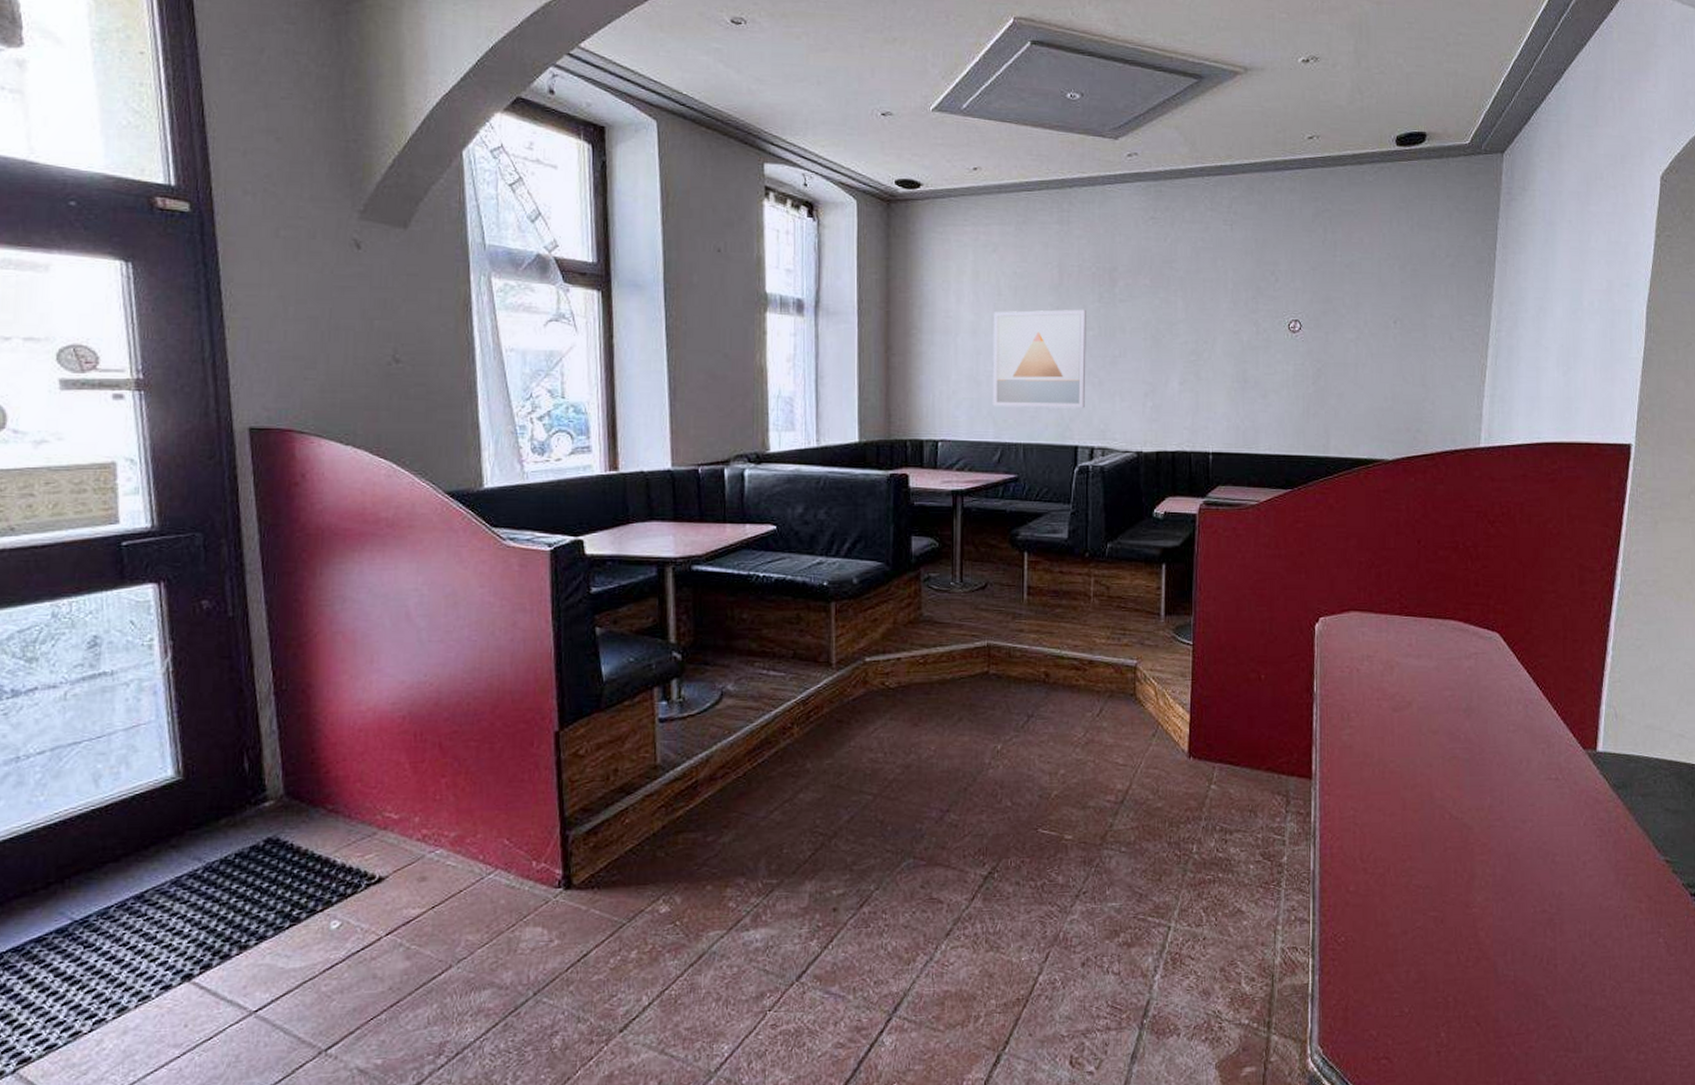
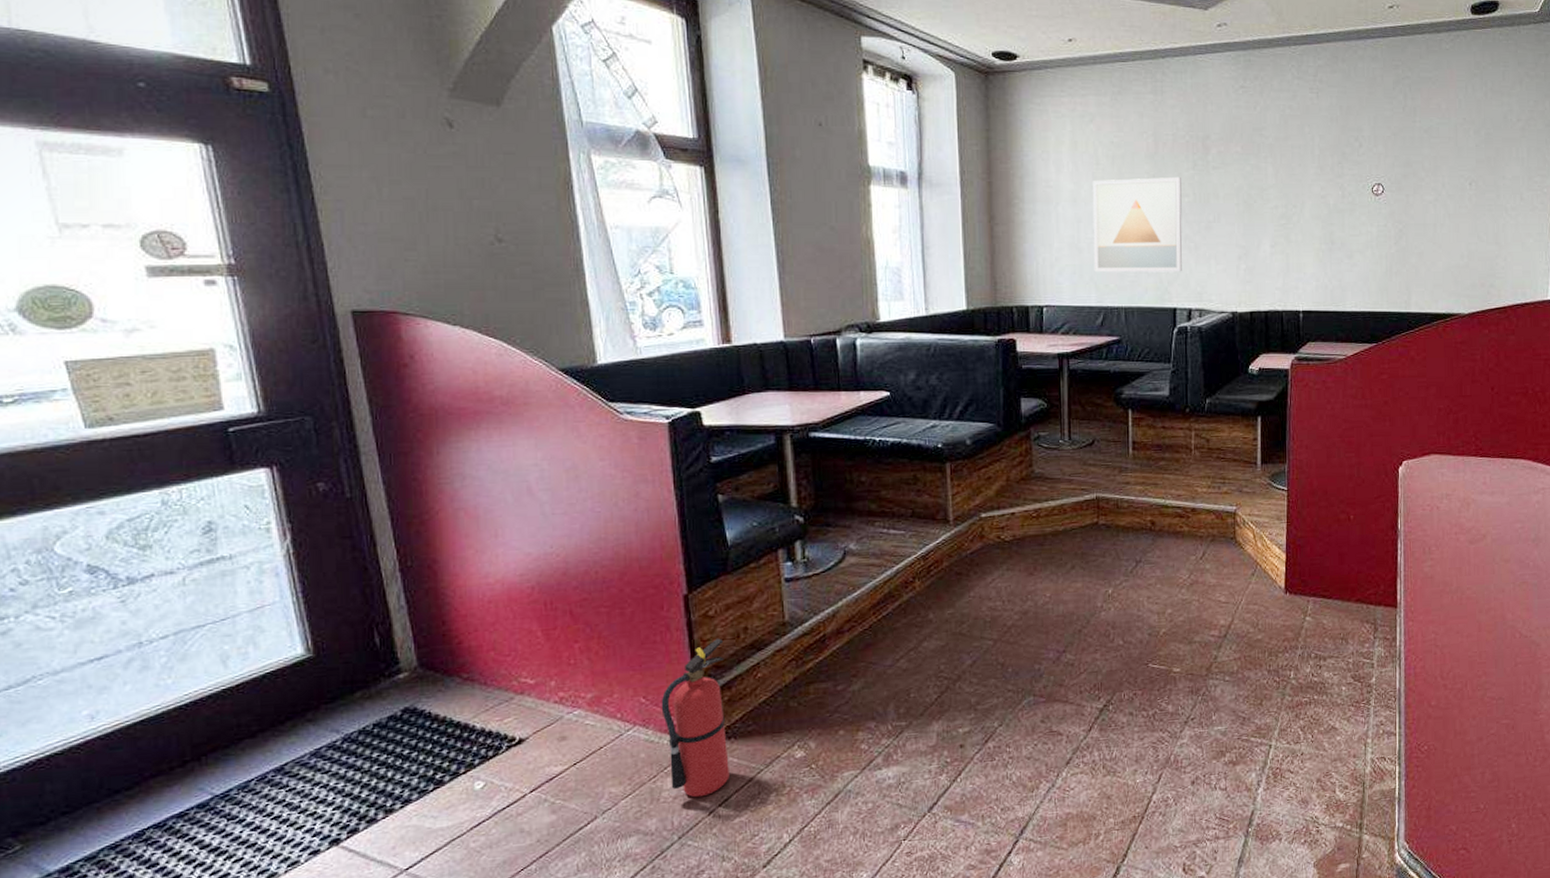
fire extinguisher: none [524,779,593,951] -> present [661,638,729,798]

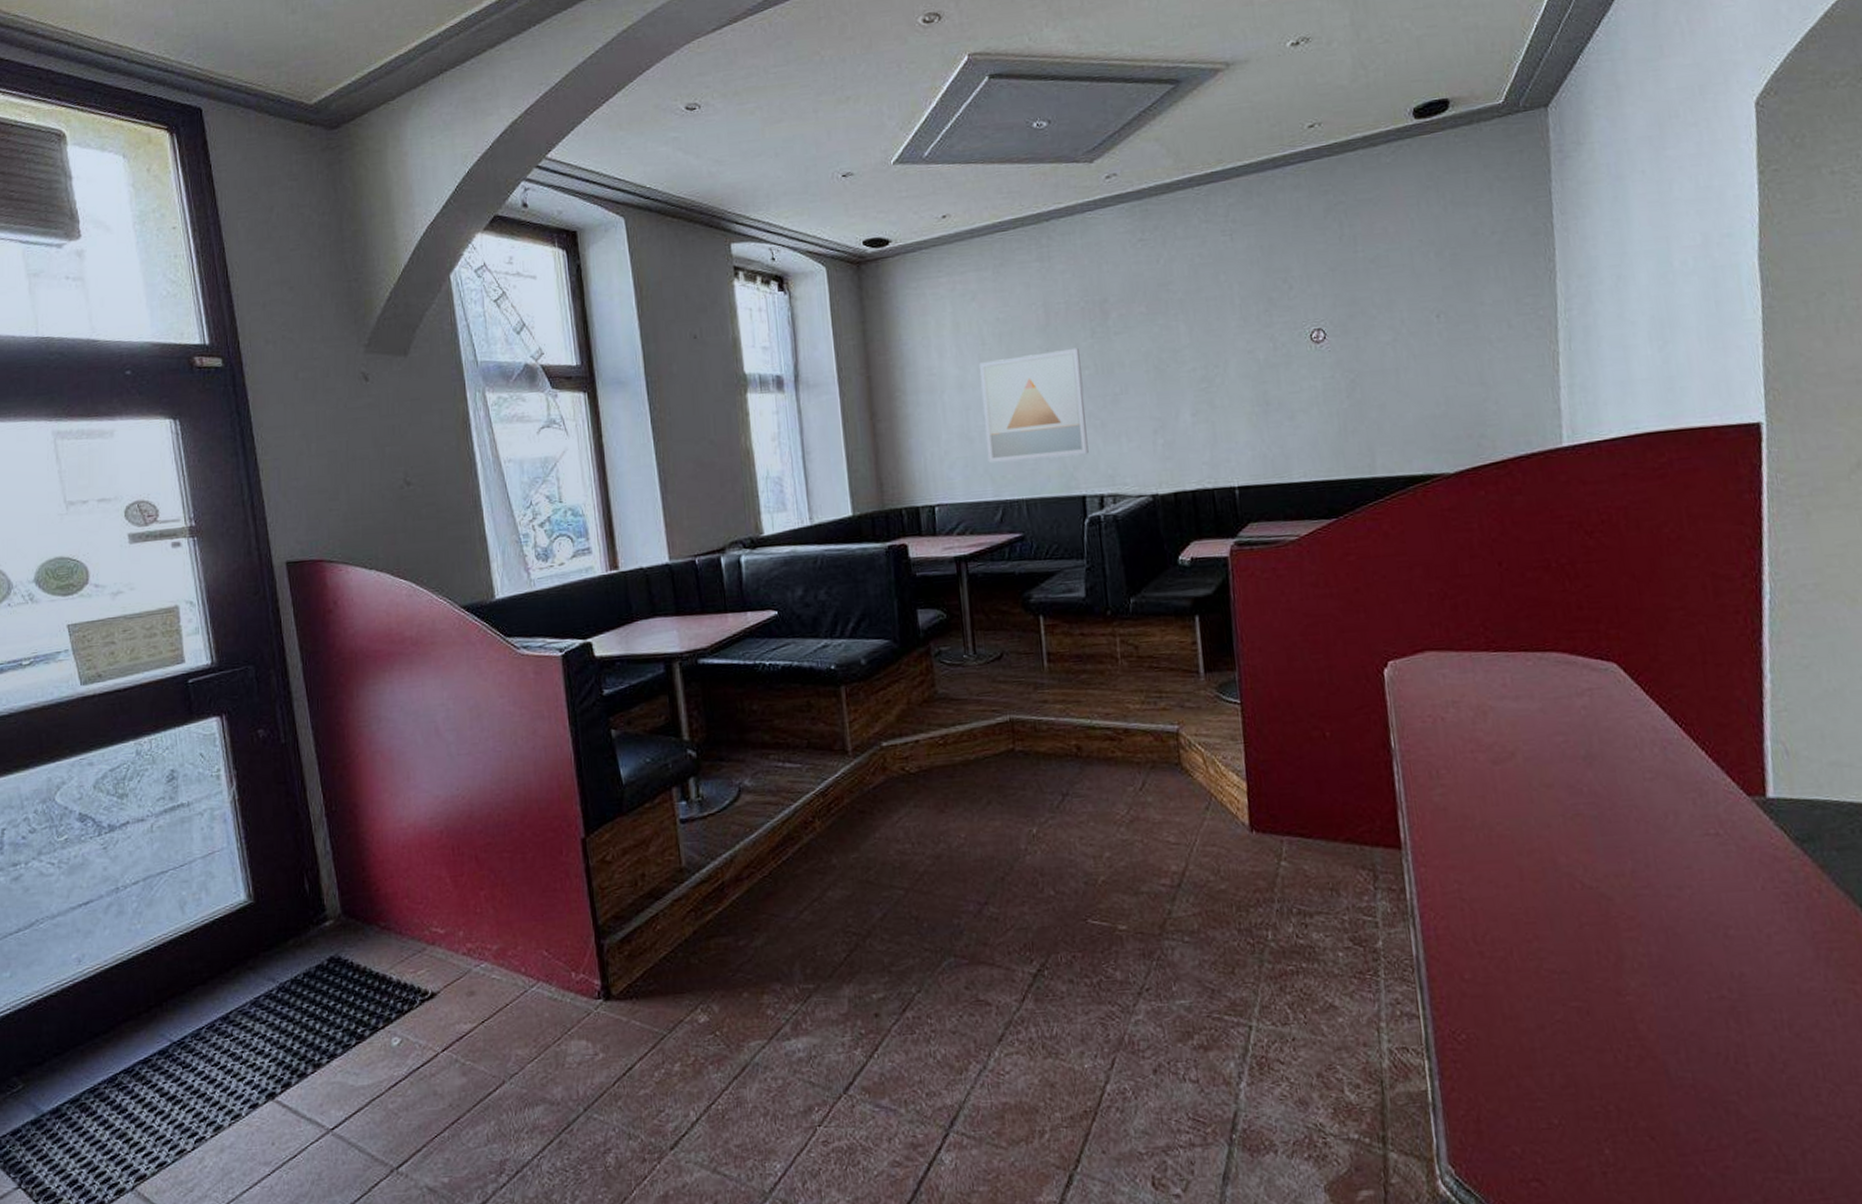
fire extinguisher: present [661,638,729,798] -> none [563,885,633,1065]

